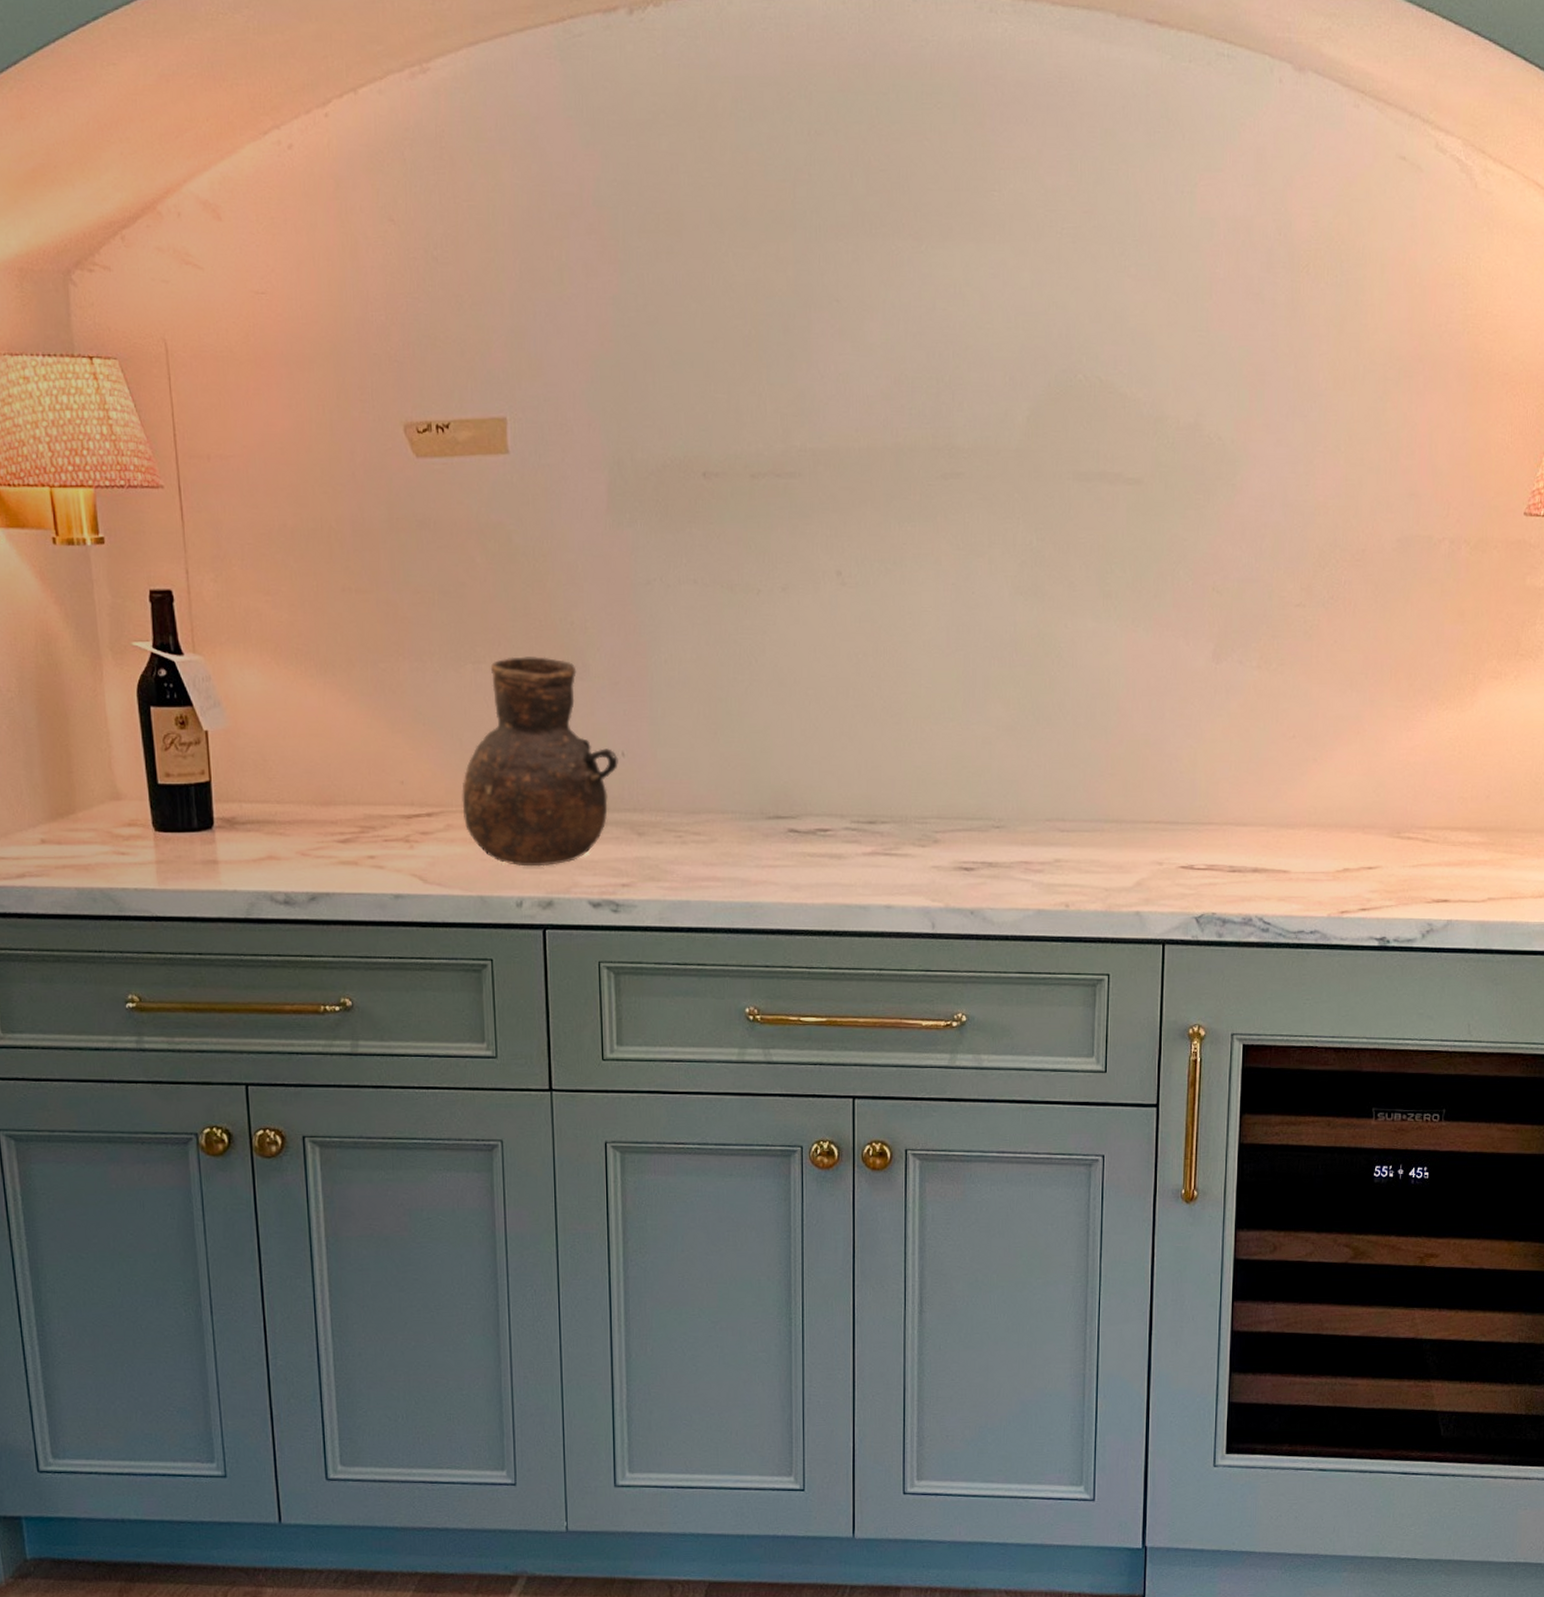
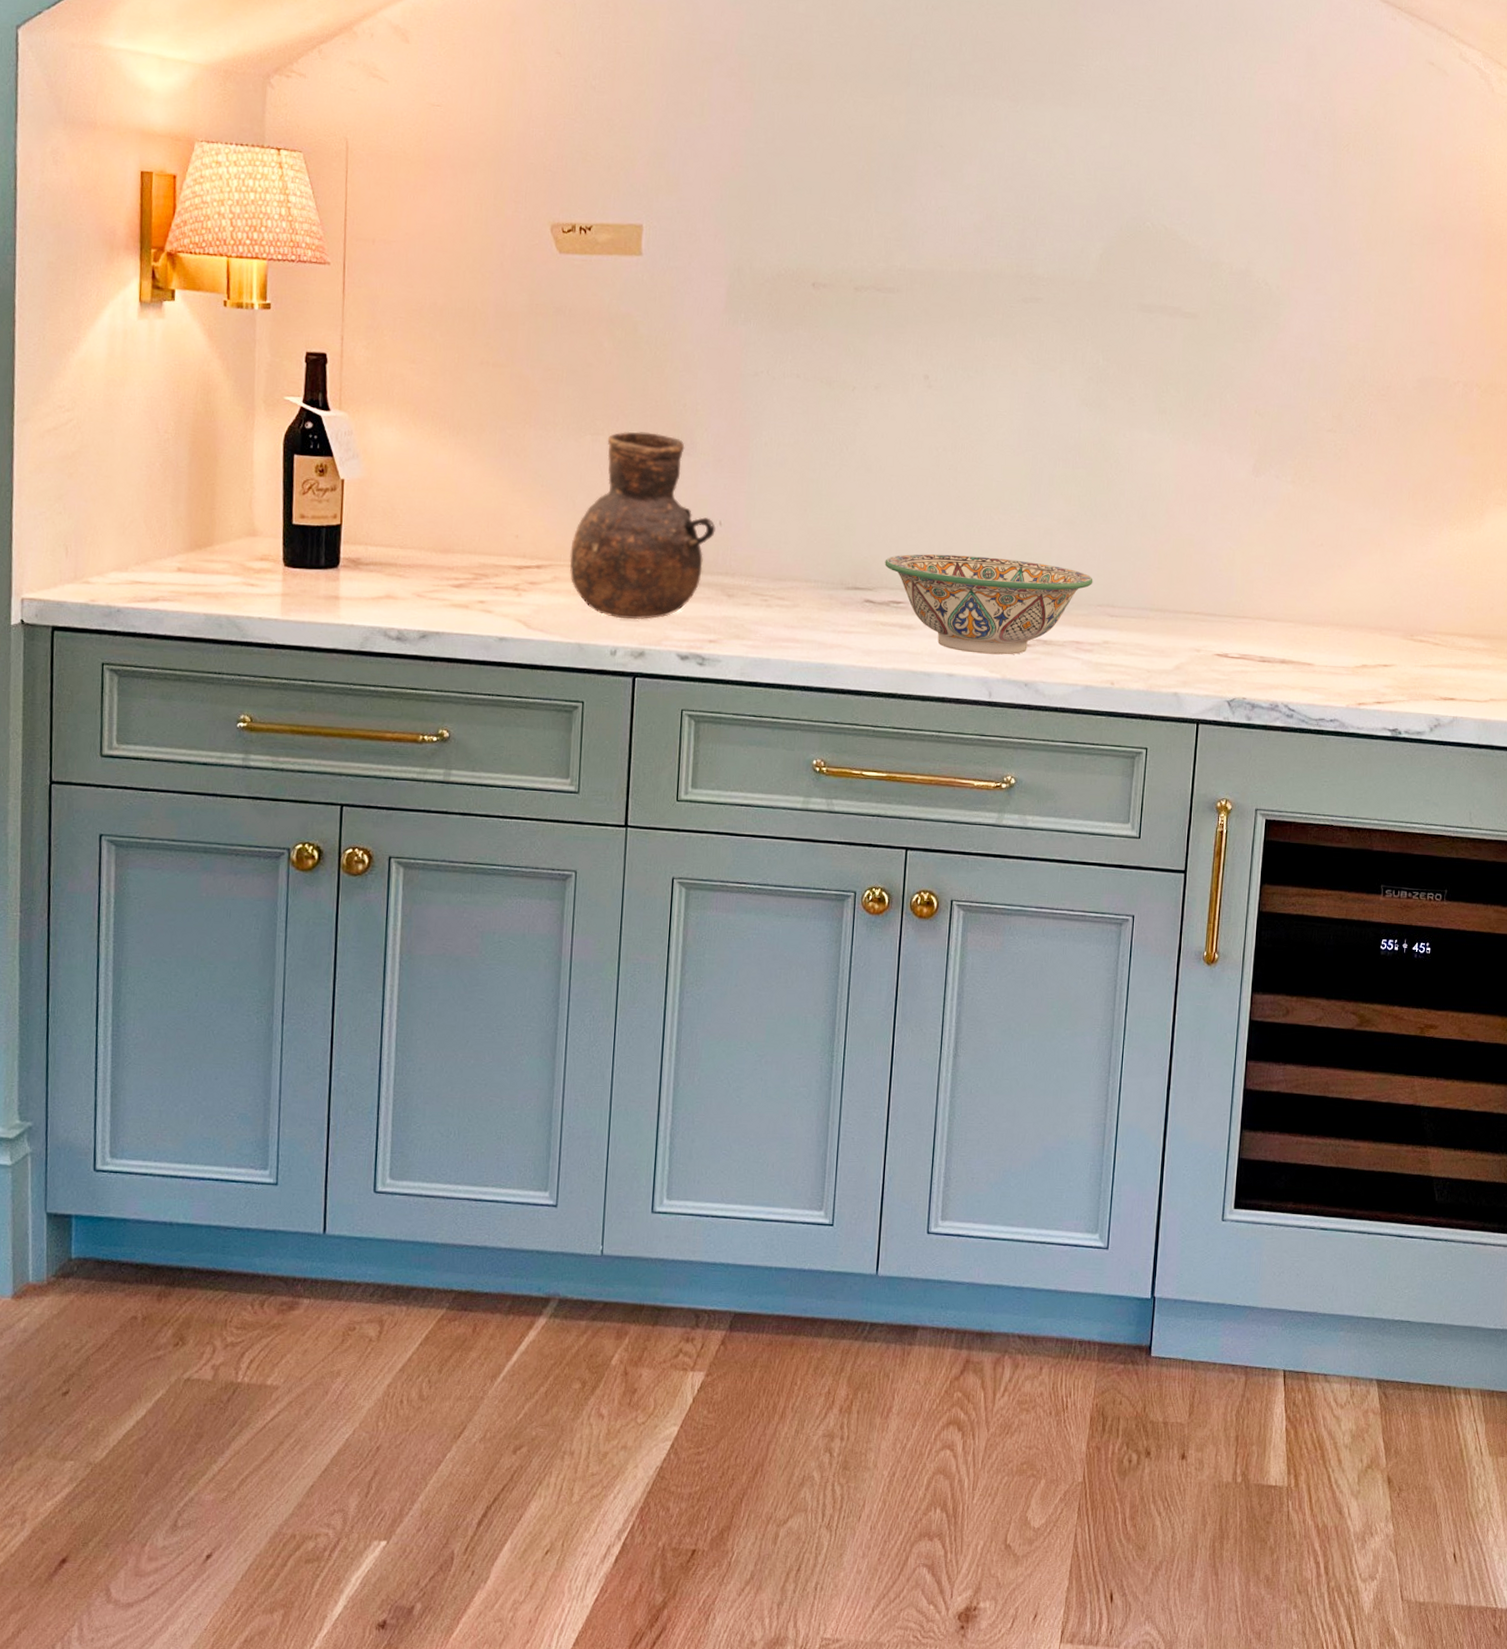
decorative bowl: none [807,773,1040,881] -> present [884,554,1093,655]

